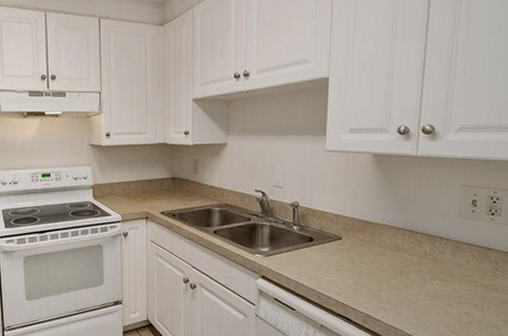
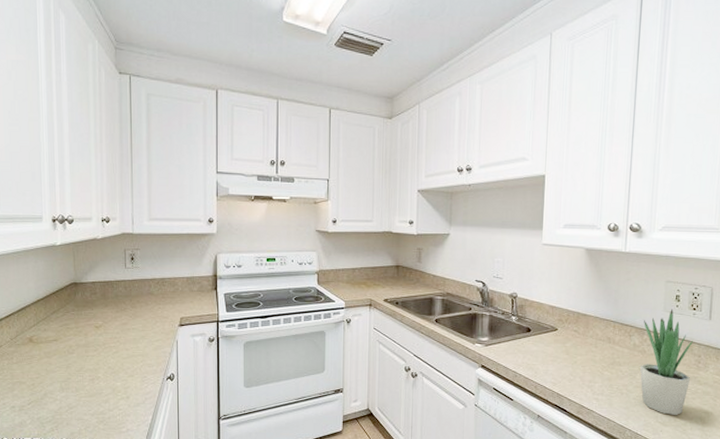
potted plant: none [430,214,490,325] -> present [639,309,693,416]

